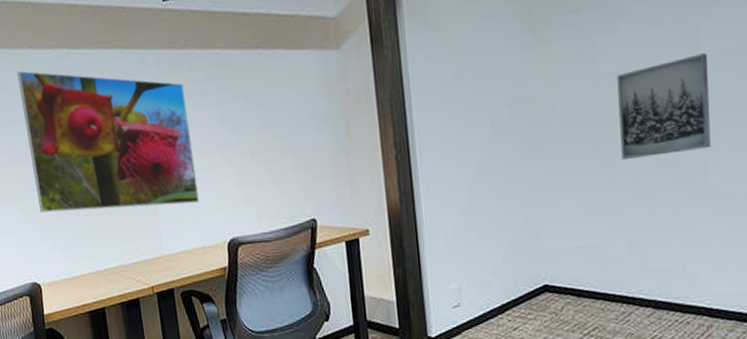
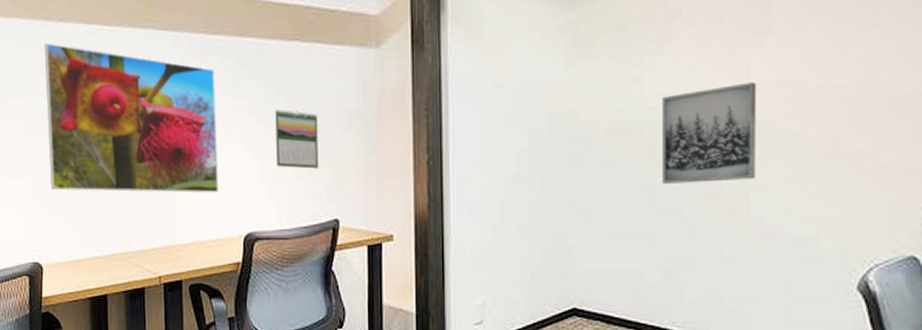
calendar: none [245,117,293,174] -> present [275,109,319,169]

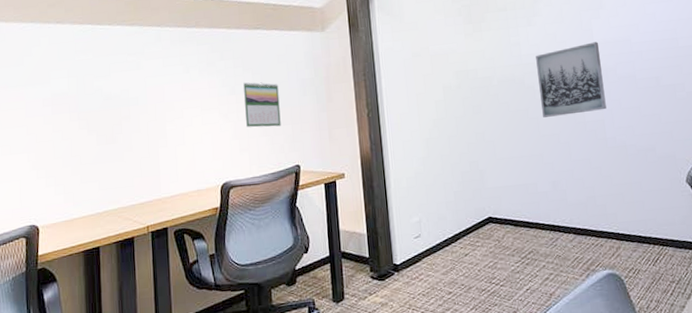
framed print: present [45,43,219,193] -> none [43,41,198,161]

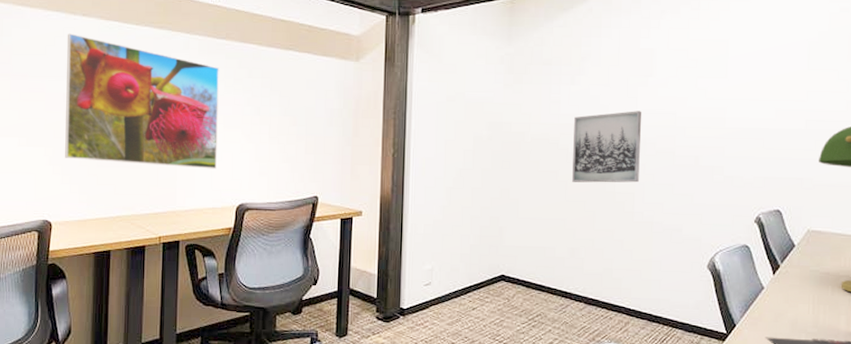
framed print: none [43,41,198,161] -> present [65,33,219,169]
calendar: present [243,82,281,128] -> none [268,105,305,154]

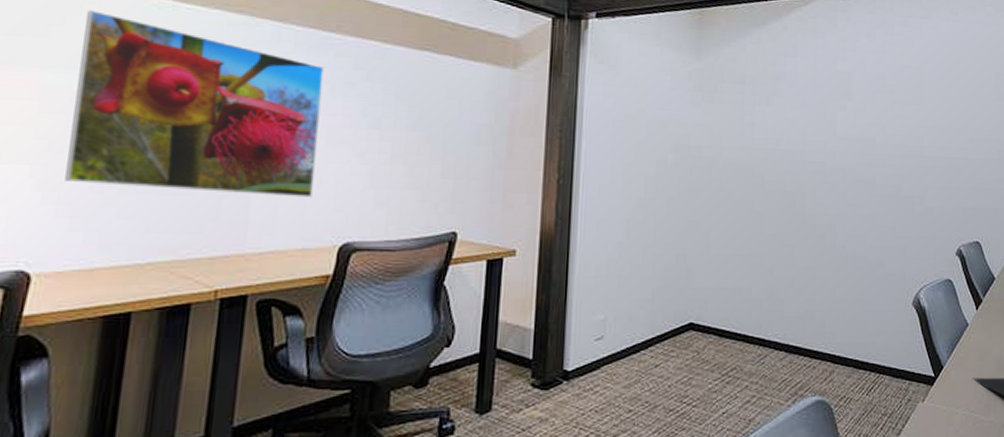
wall art: present [572,111,642,183] -> none [769,136,841,214]

